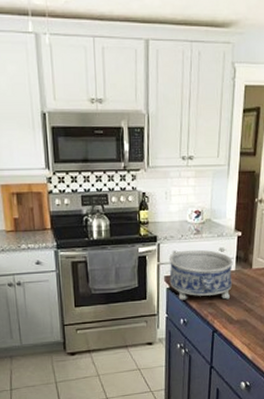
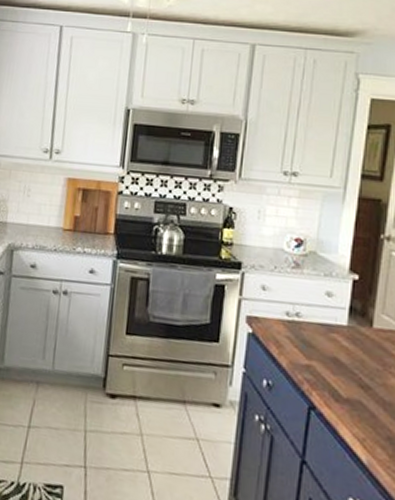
decorative bowl: present [169,249,233,301] -> none [252,286,345,365]

